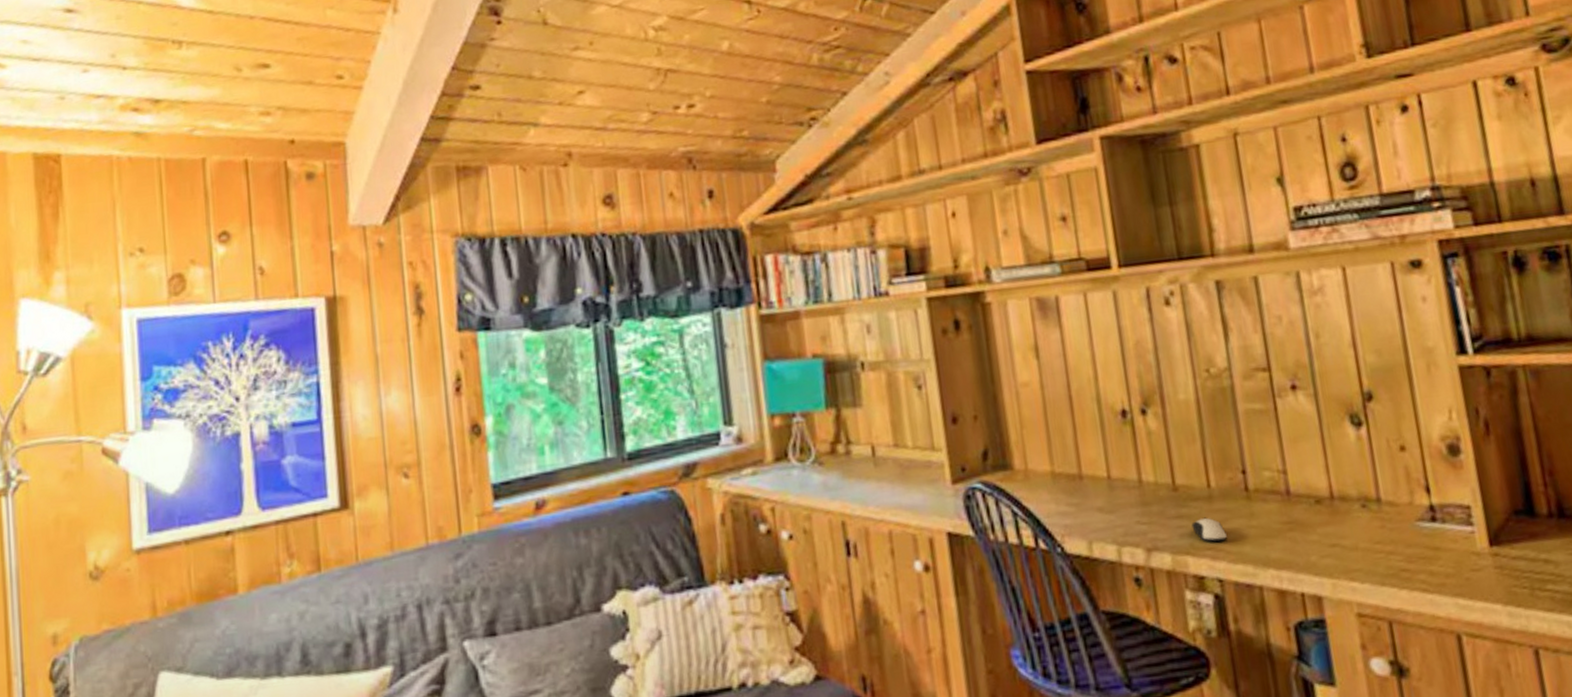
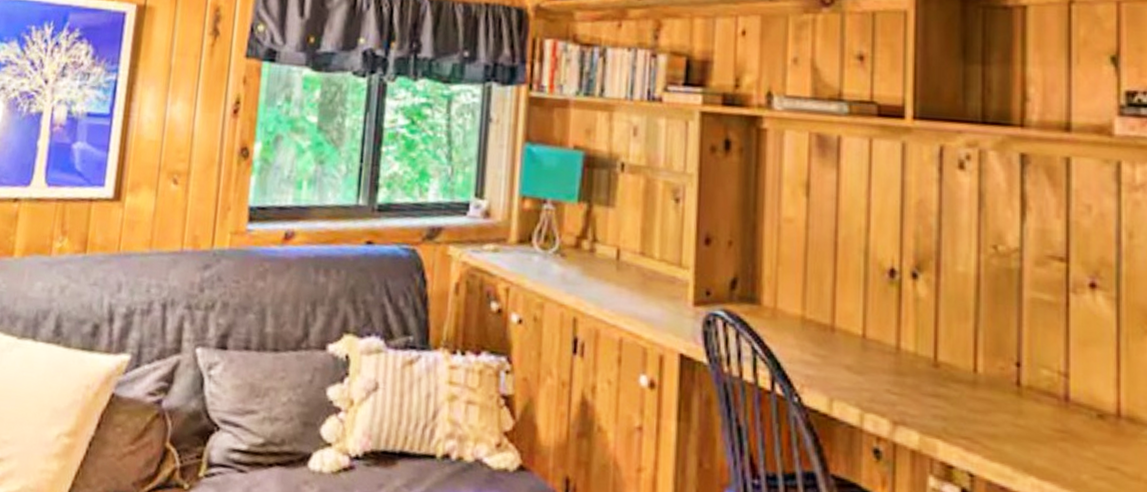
computer mouse: present [1191,517,1227,543] -> none [948,403,987,434]

